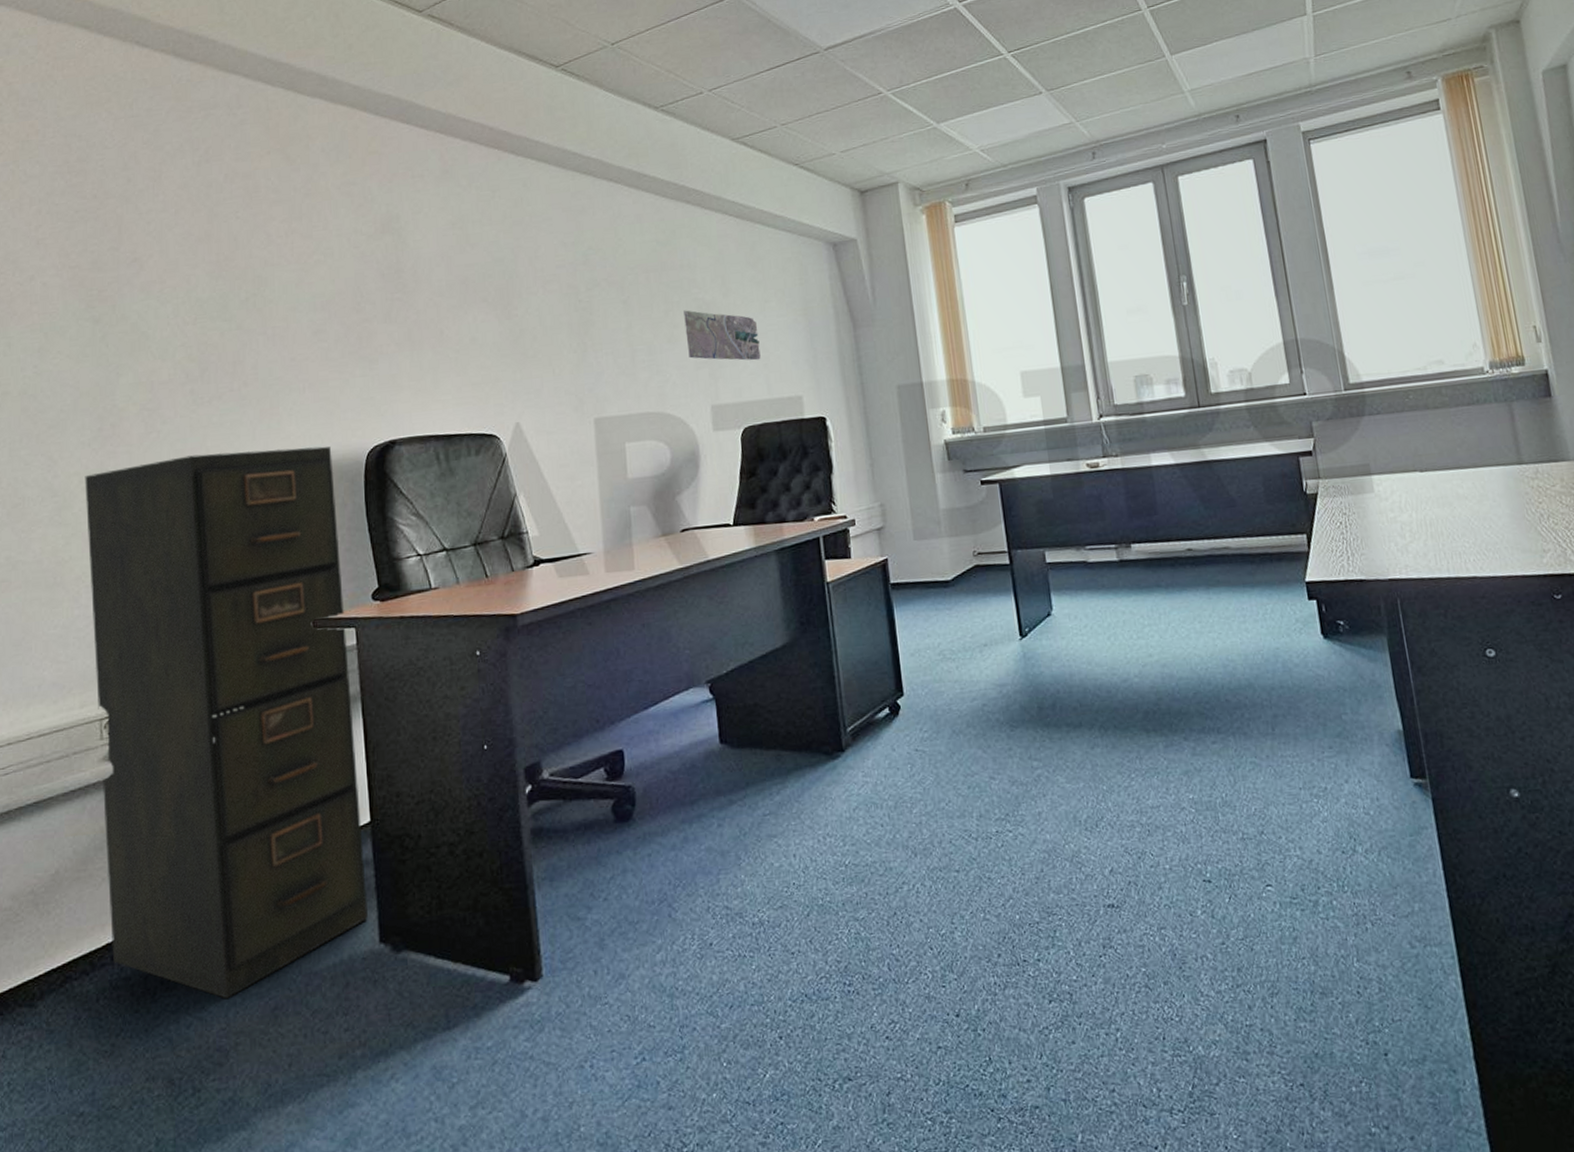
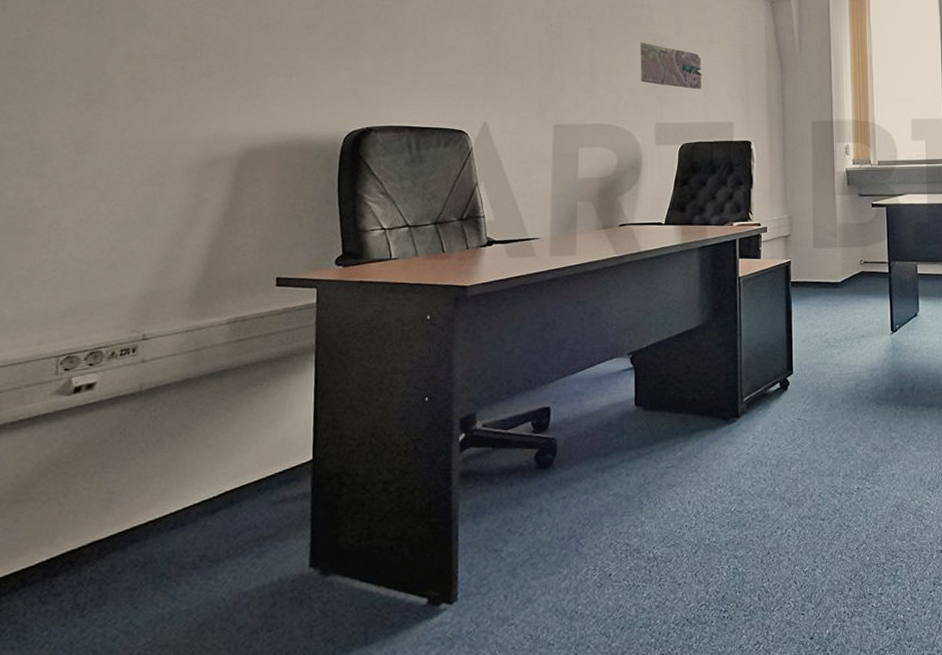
filing cabinet: present [85,446,368,999] -> none [44,124,312,615]

